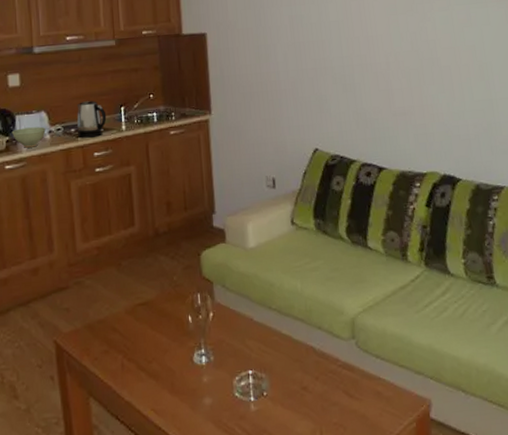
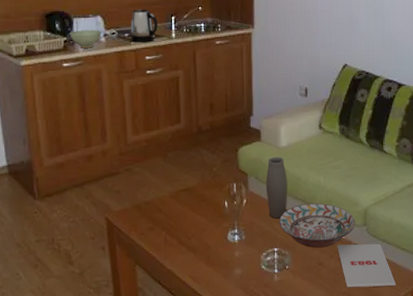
vase: none [234,260,261,334] -> present [265,157,288,219]
decorative bowl: none [251,313,343,369] -> present [278,203,356,248]
magazine: none [322,360,397,417] -> present [337,243,396,288]

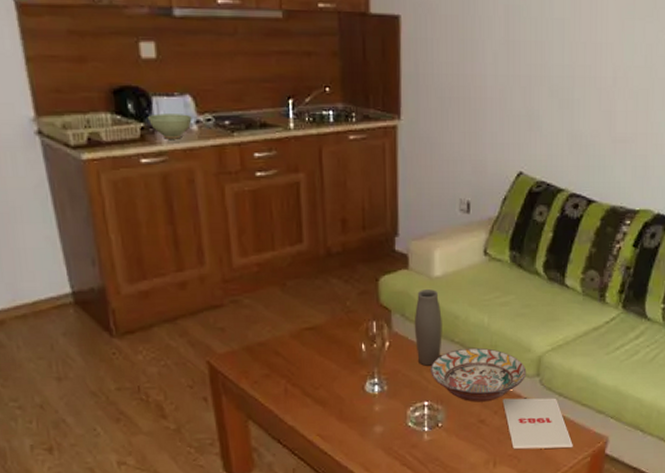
kettle: present [130,8,158,43] -> none [231,86,270,134]

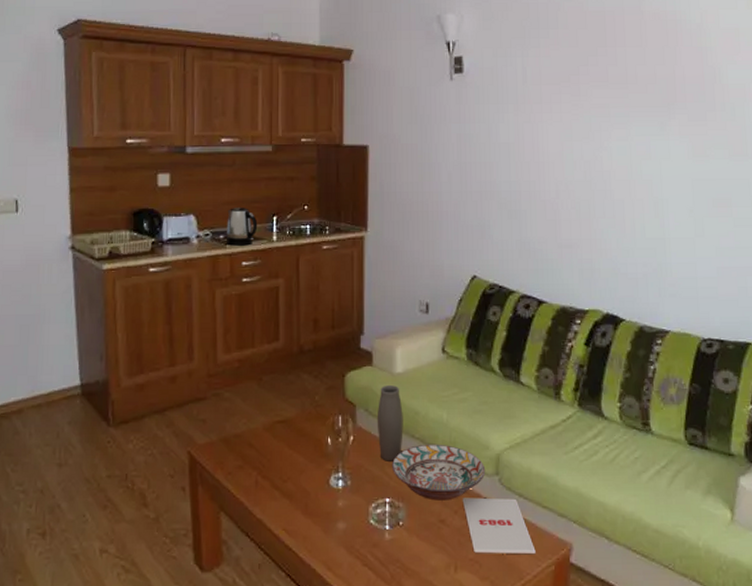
bowl: present [147,114,192,139] -> none [158,230,194,251]
kettle: none [231,86,270,134] -> present [227,206,258,246]

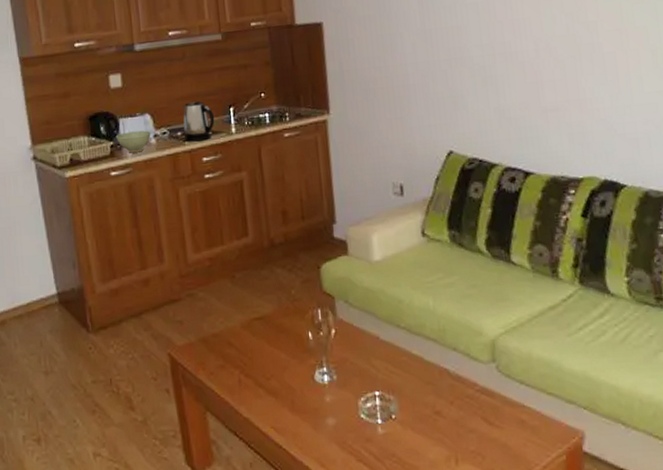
bowl: none [158,230,194,251] -> present [115,130,151,153]
vase: present [377,385,403,461] -> none [358,274,388,353]
decorative bowl: present [391,444,486,501] -> none [377,332,481,392]
magazine: present [462,497,536,555] -> none [457,386,544,445]

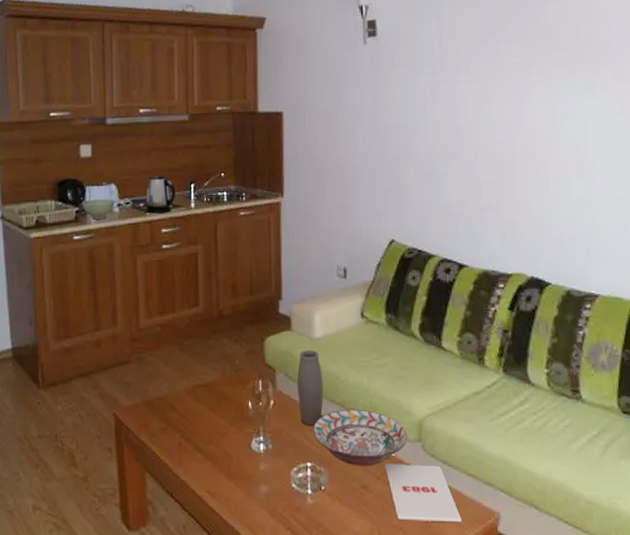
vase: none [358,274,388,353] -> present [296,350,324,426]
decorative bowl: none [377,332,481,392] -> present [312,409,408,466]
magazine: none [457,386,544,445] -> present [384,464,462,523]

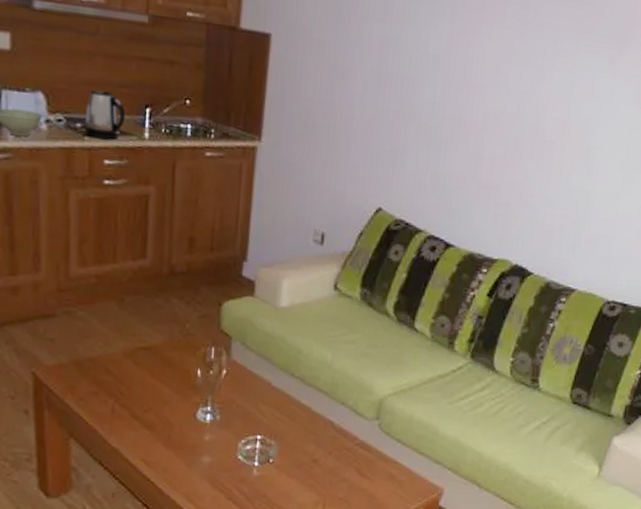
vase: present [296,350,324,426] -> none [253,319,284,399]
decorative bowl: present [312,409,408,466] -> none [266,383,367,441]
magazine: present [384,464,462,523] -> none [338,440,407,497]

